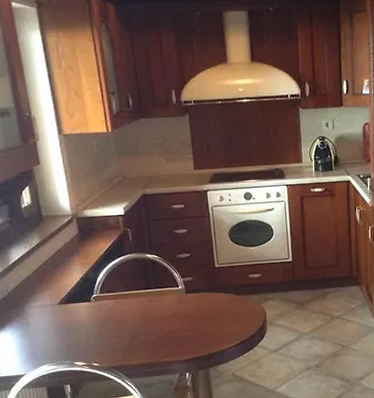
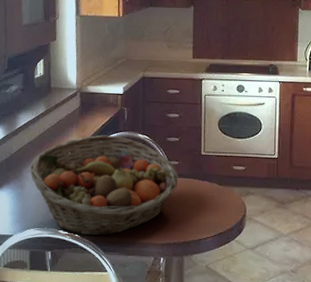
fruit basket: none [32,259,195,364] -> present [29,135,179,236]

